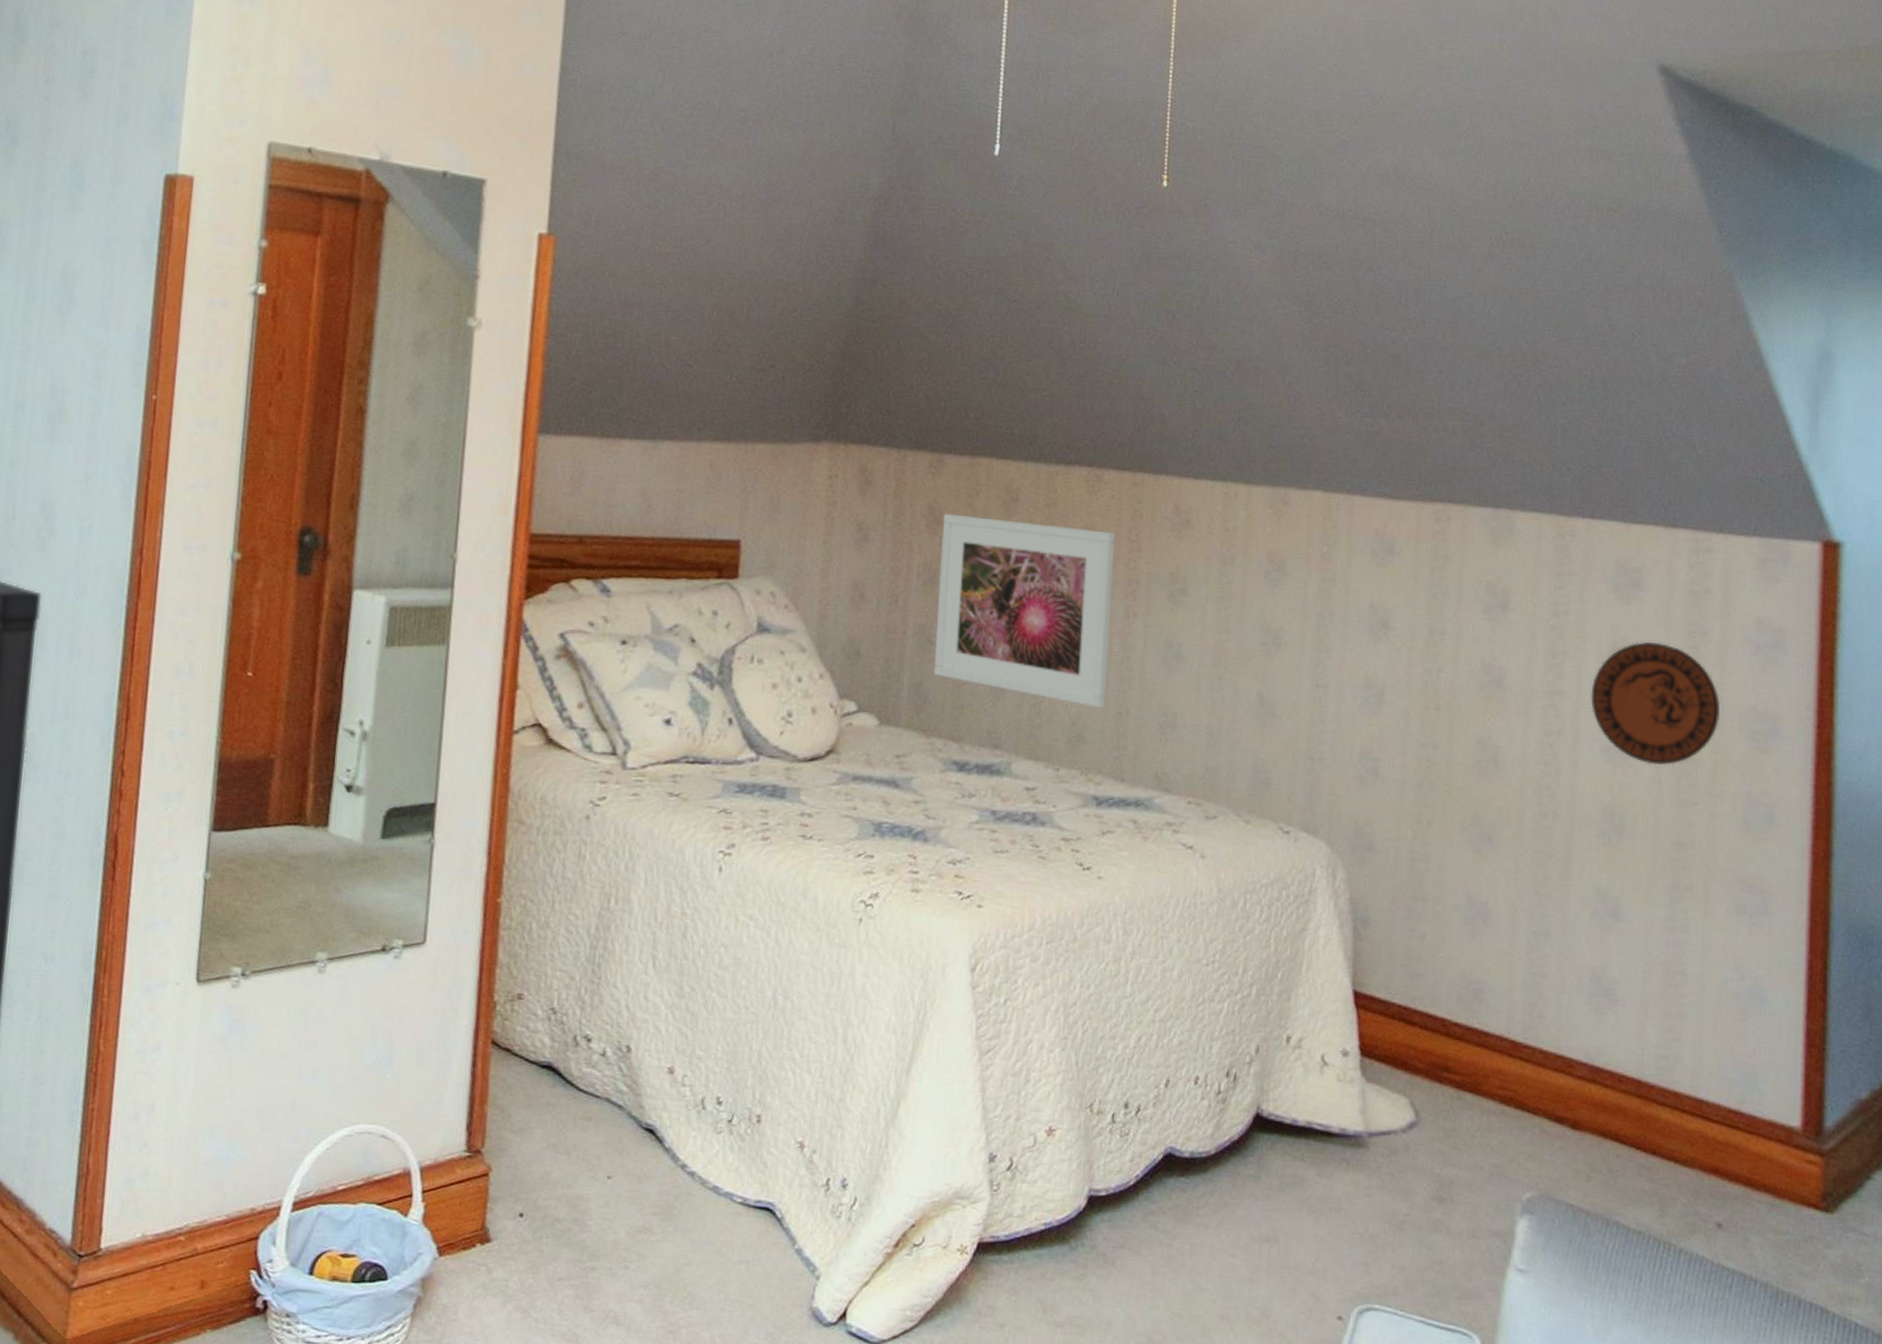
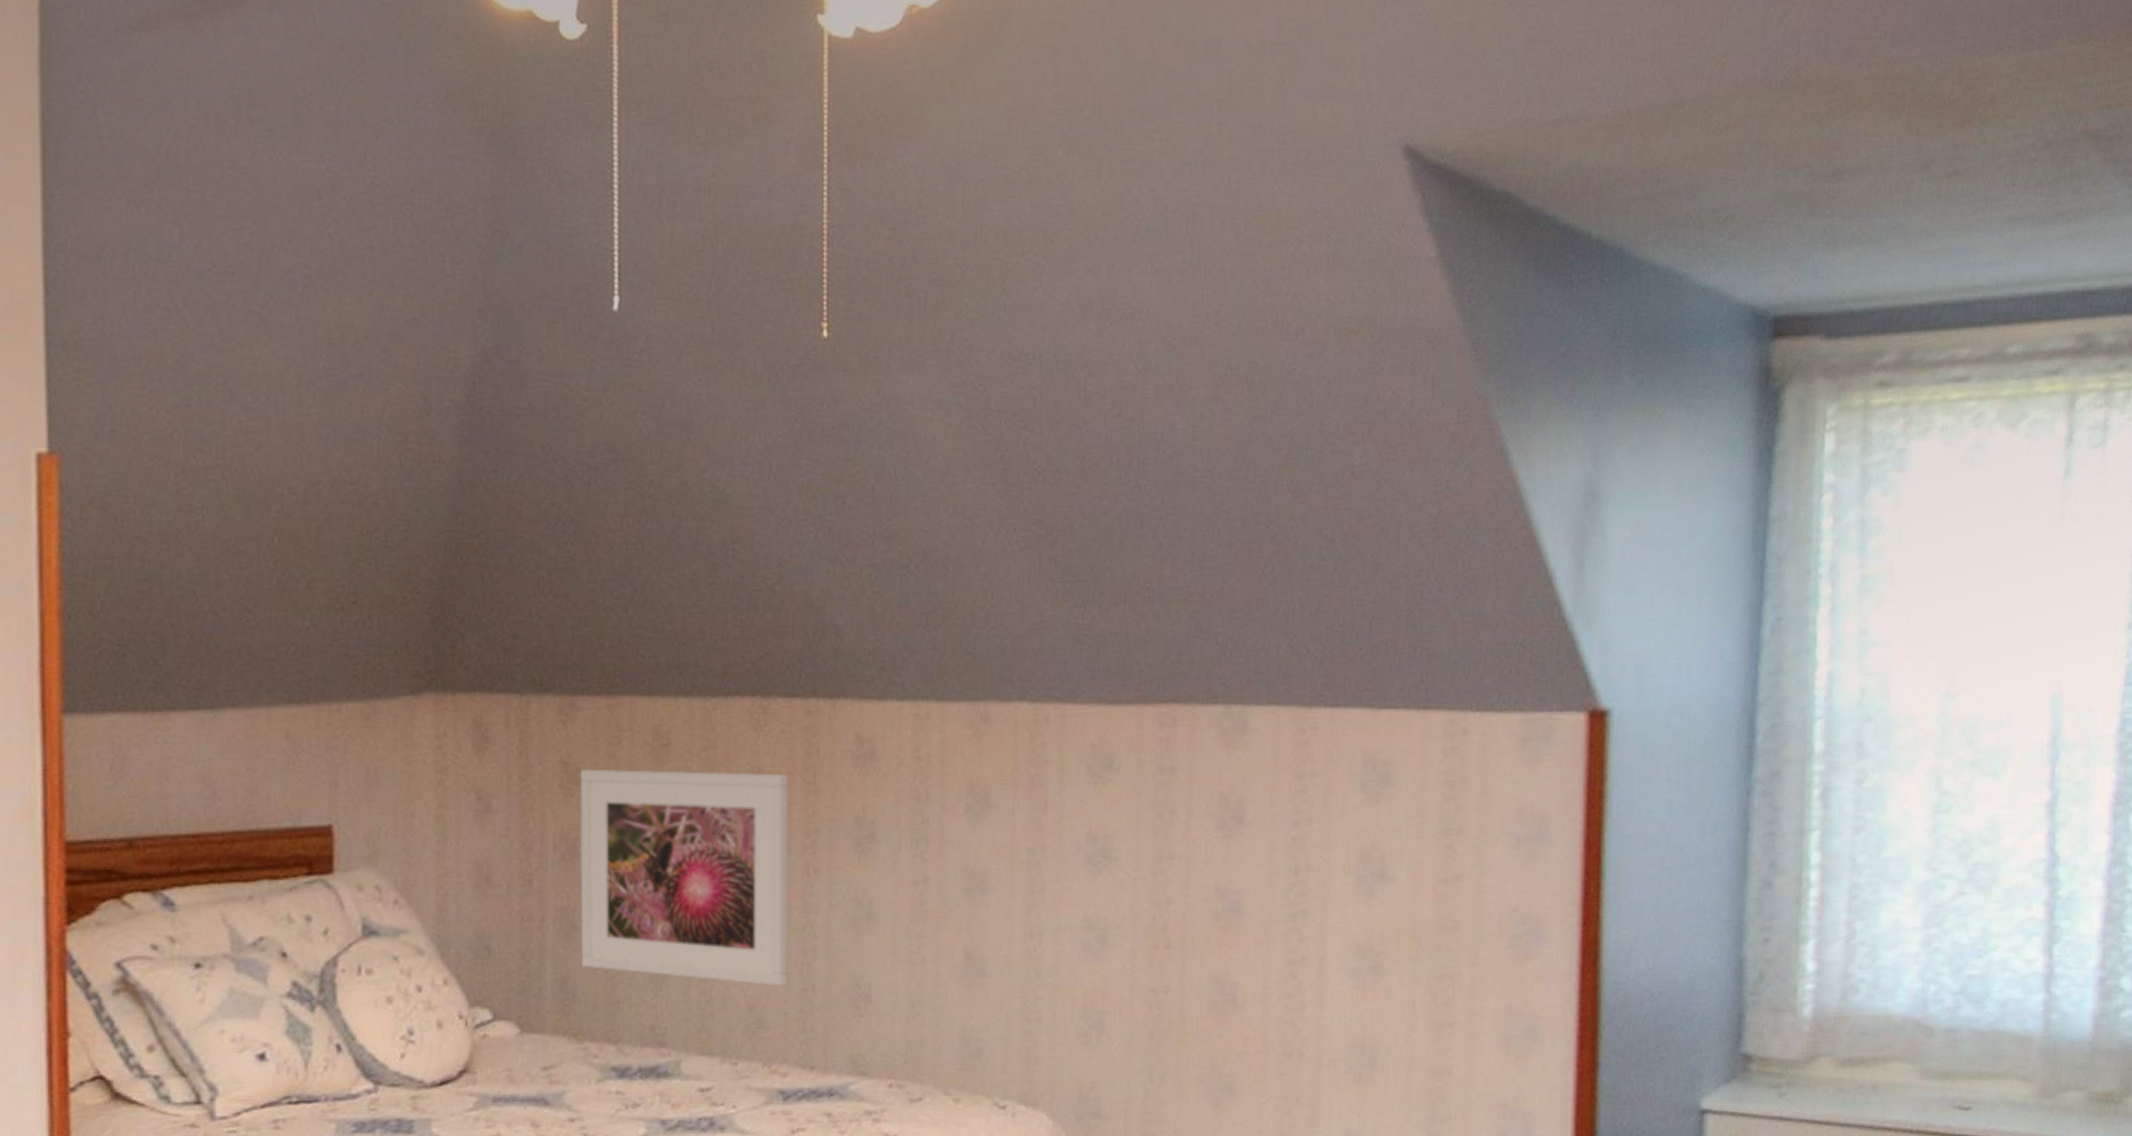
decorative plate: present [1591,641,1721,766] -> none [1337,844,1479,986]

